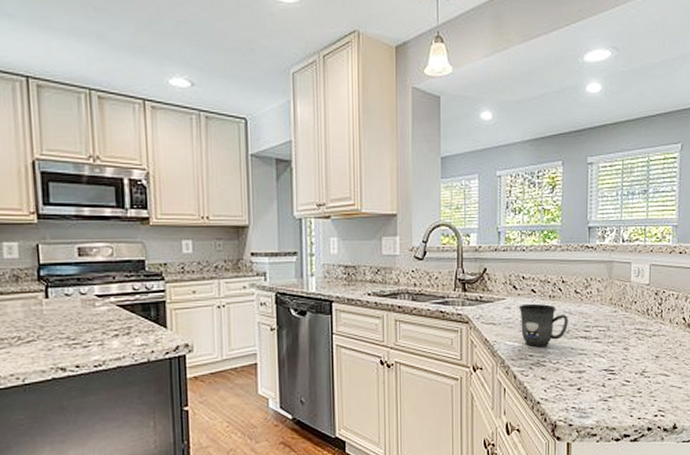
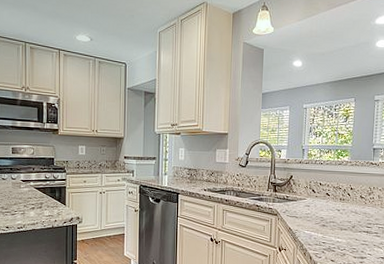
mug: present [518,303,568,346] -> none [316,203,354,236]

